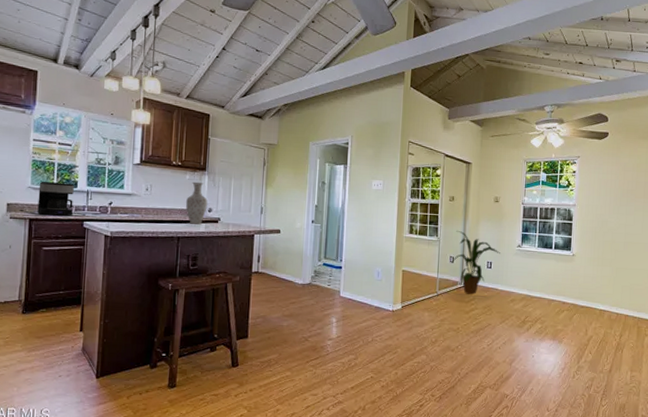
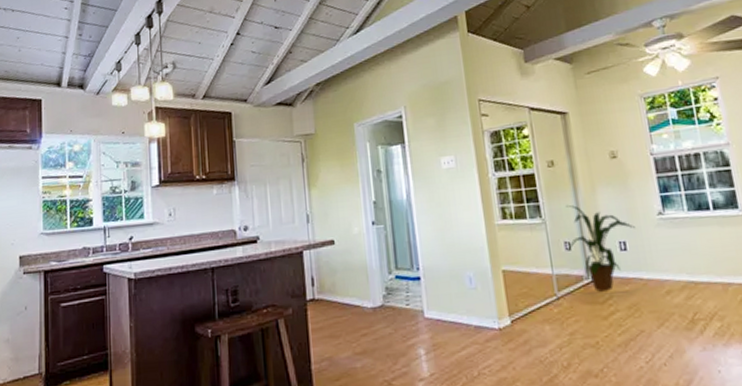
coffee maker: present [19,181,86,217] -> none [33,221,105,266]
vase: present [185,181,208,225] -> none [215,195,242,249]

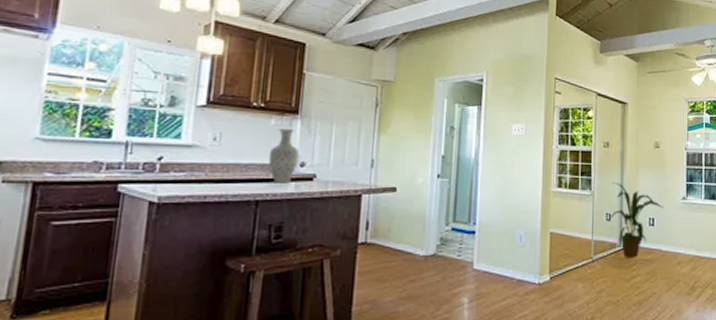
vase: none [215,195,242,249] -> present [268,128,300,184]

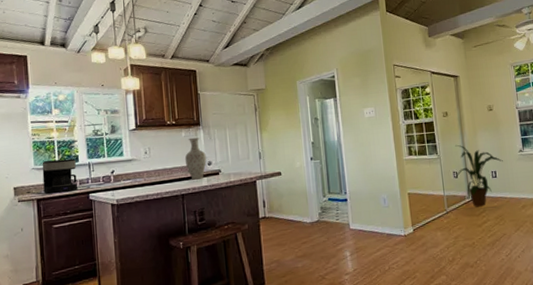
coffee maker: none [18,129,122,179] -> present [26,158,90,195]

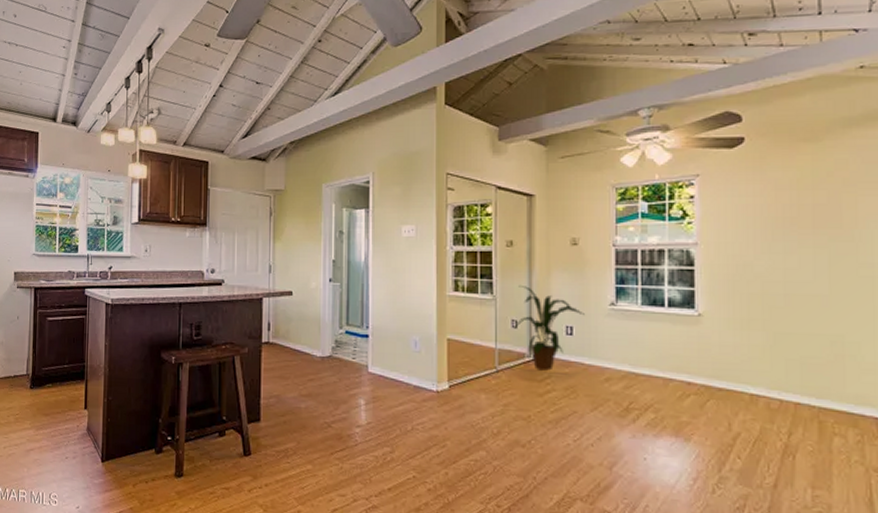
coffee maker: present [26,158,90,195] -> none [25,247,87,285]
vase: present [184,137,207,180] -> none [186,239,210,288]

